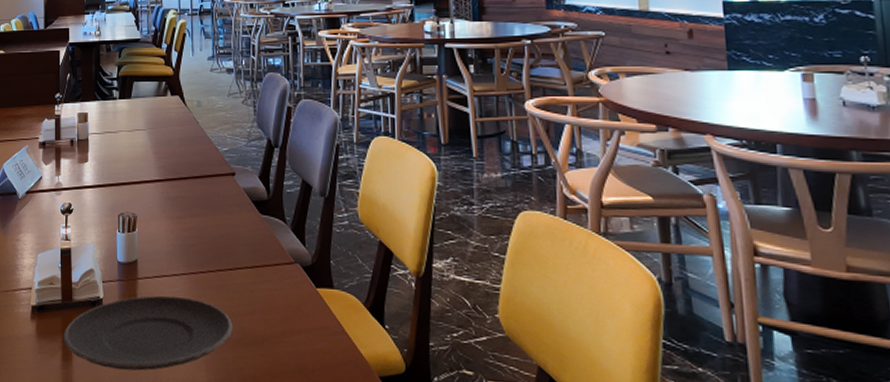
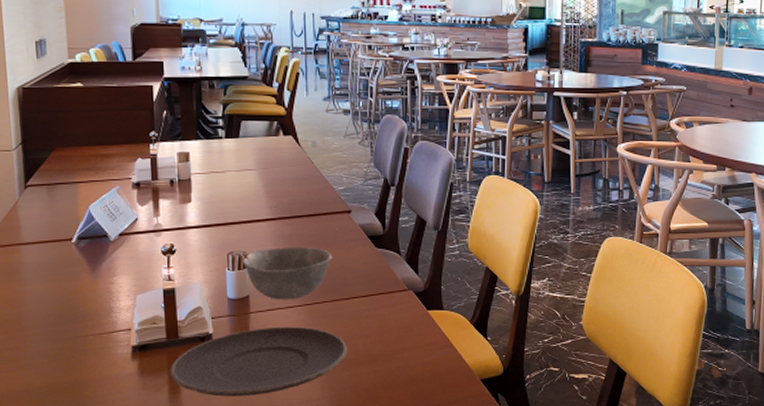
bowl: none [132,210,217,268] -> present [243,248,332,300]

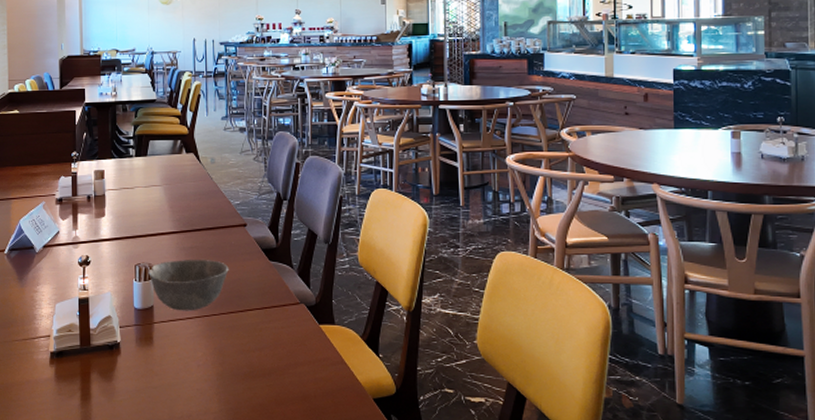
plate: present [169,326,348,396] -> none [81,337,243,406]

